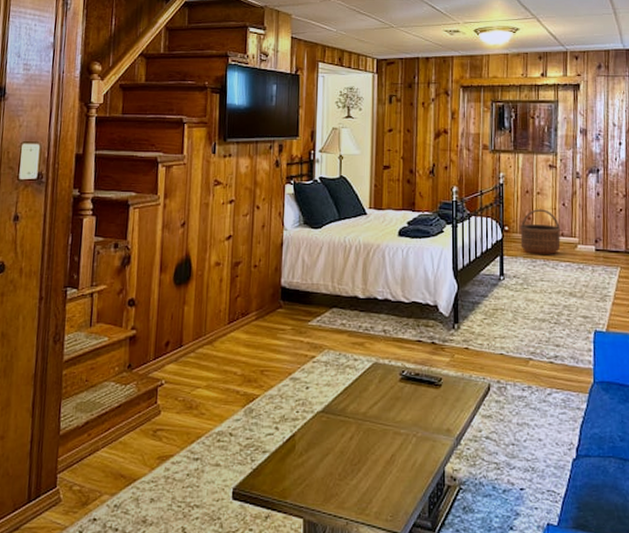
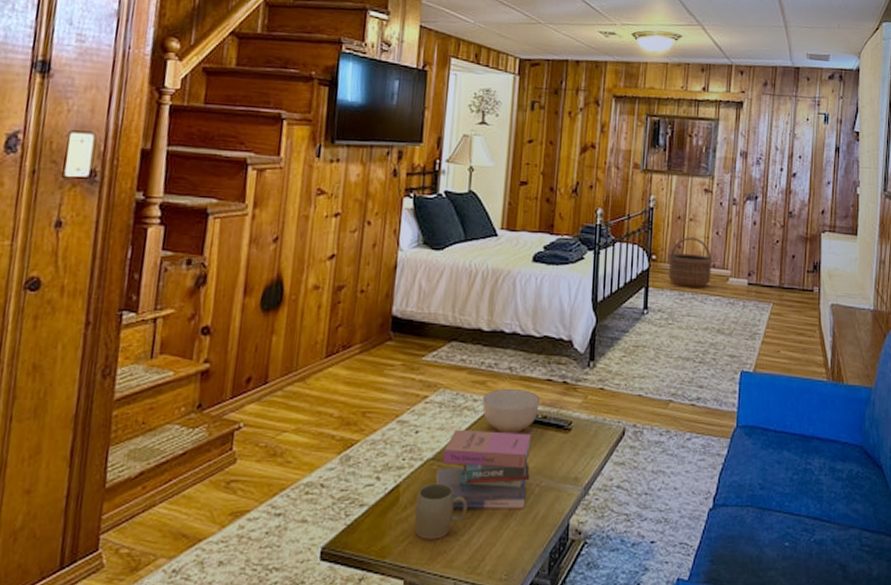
mug: none [309,433,354,483] -> present [414,483,468,540]
books: none [325,385,407,456] -> present [435,429,531,509]
bowl: none [362,348,412,390] -> present [482,388,540,434]

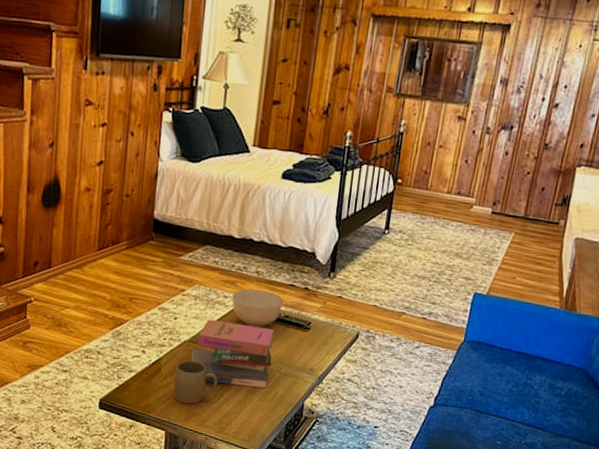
basket: present [668,237,713,287] -> none [412,163,459,213]

